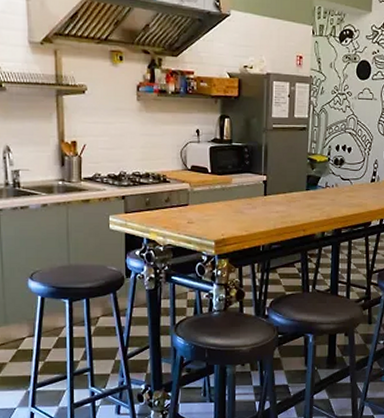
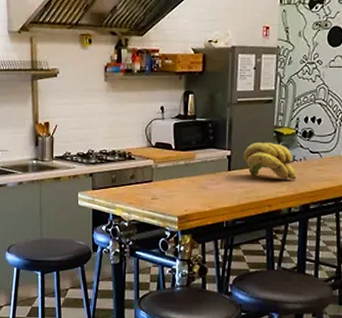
banana bunch: none [279,168,329,206] -> present [244,142,297,181]

